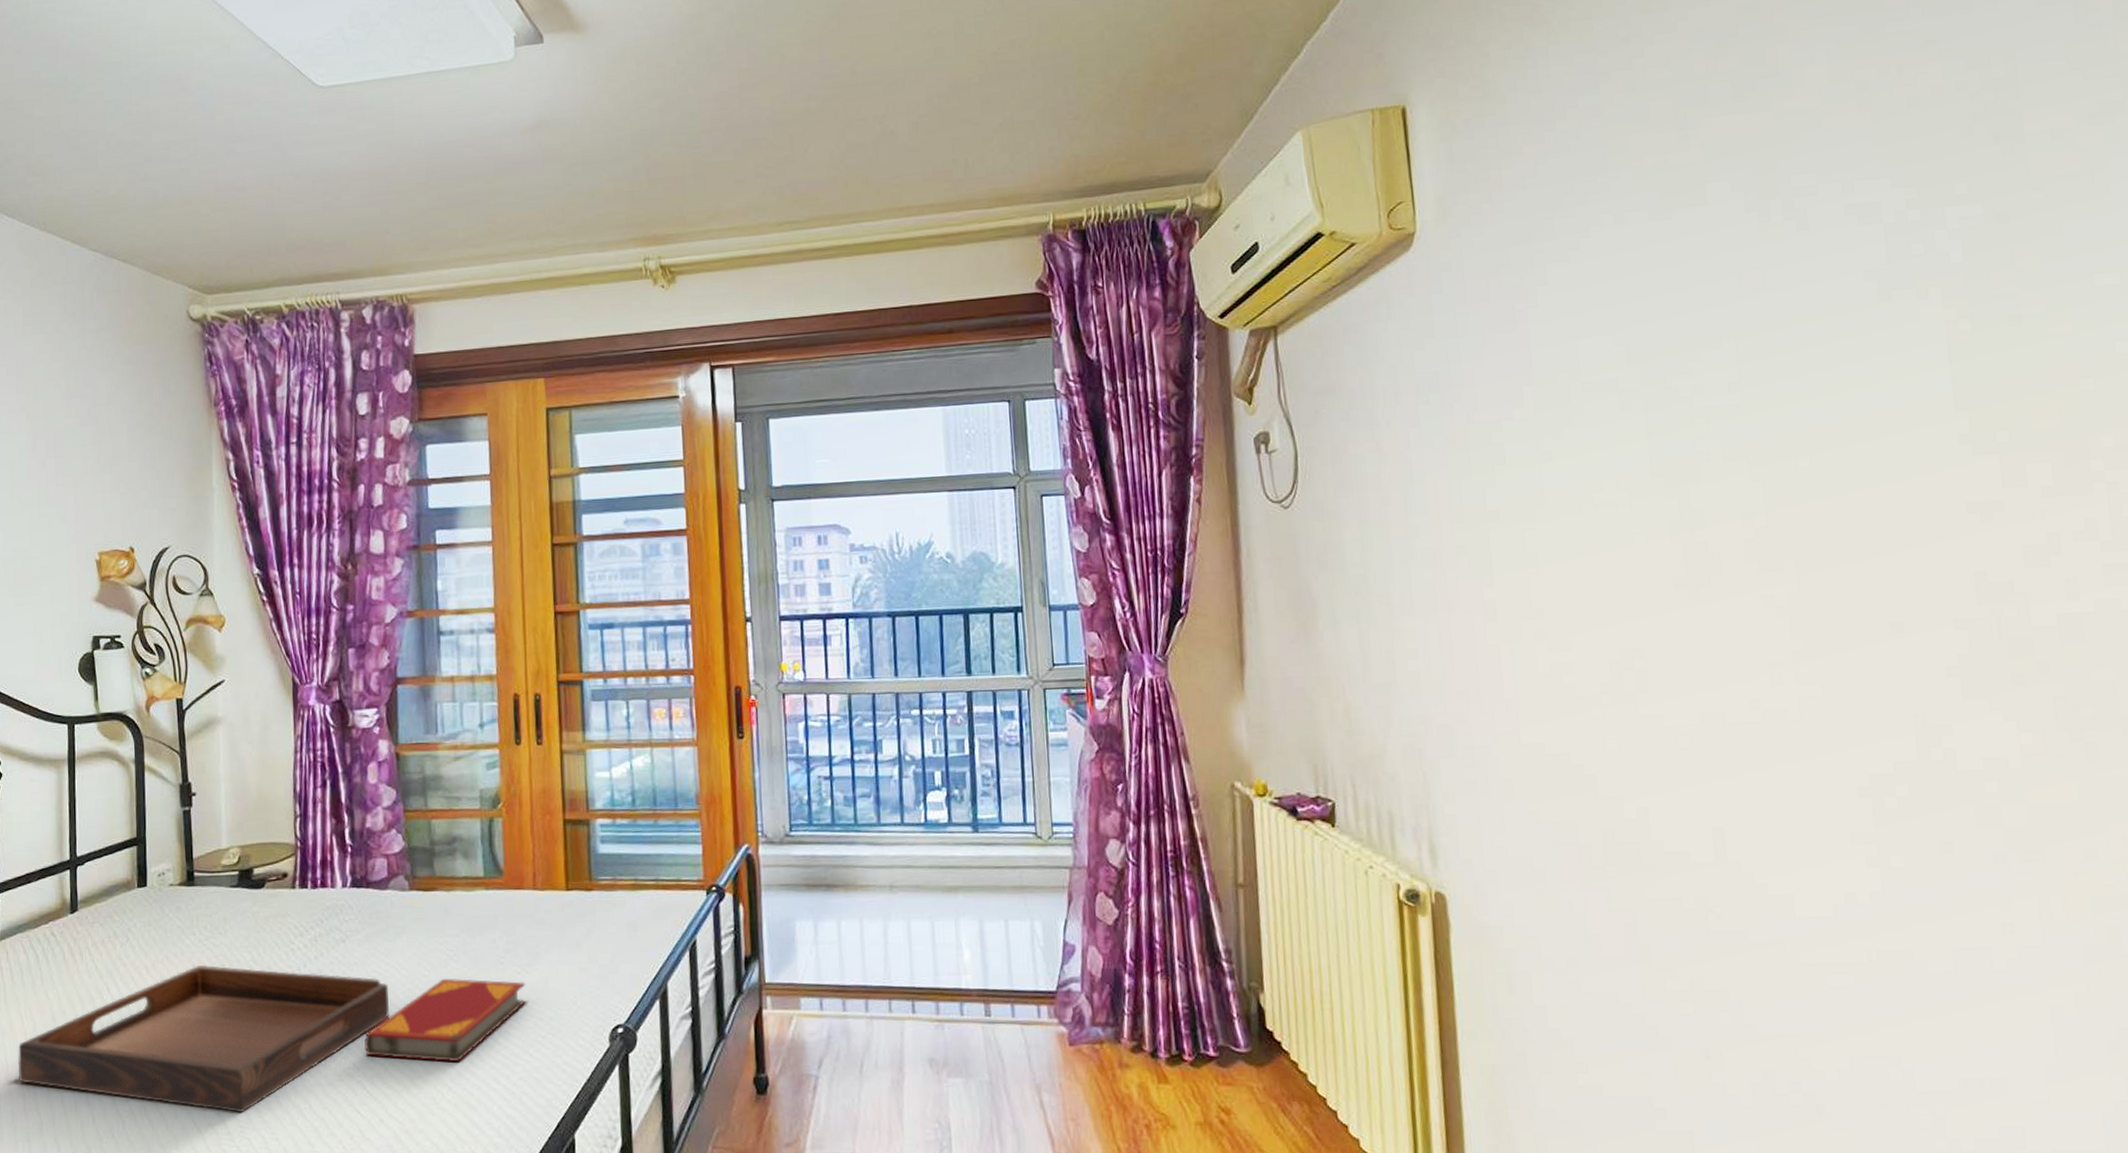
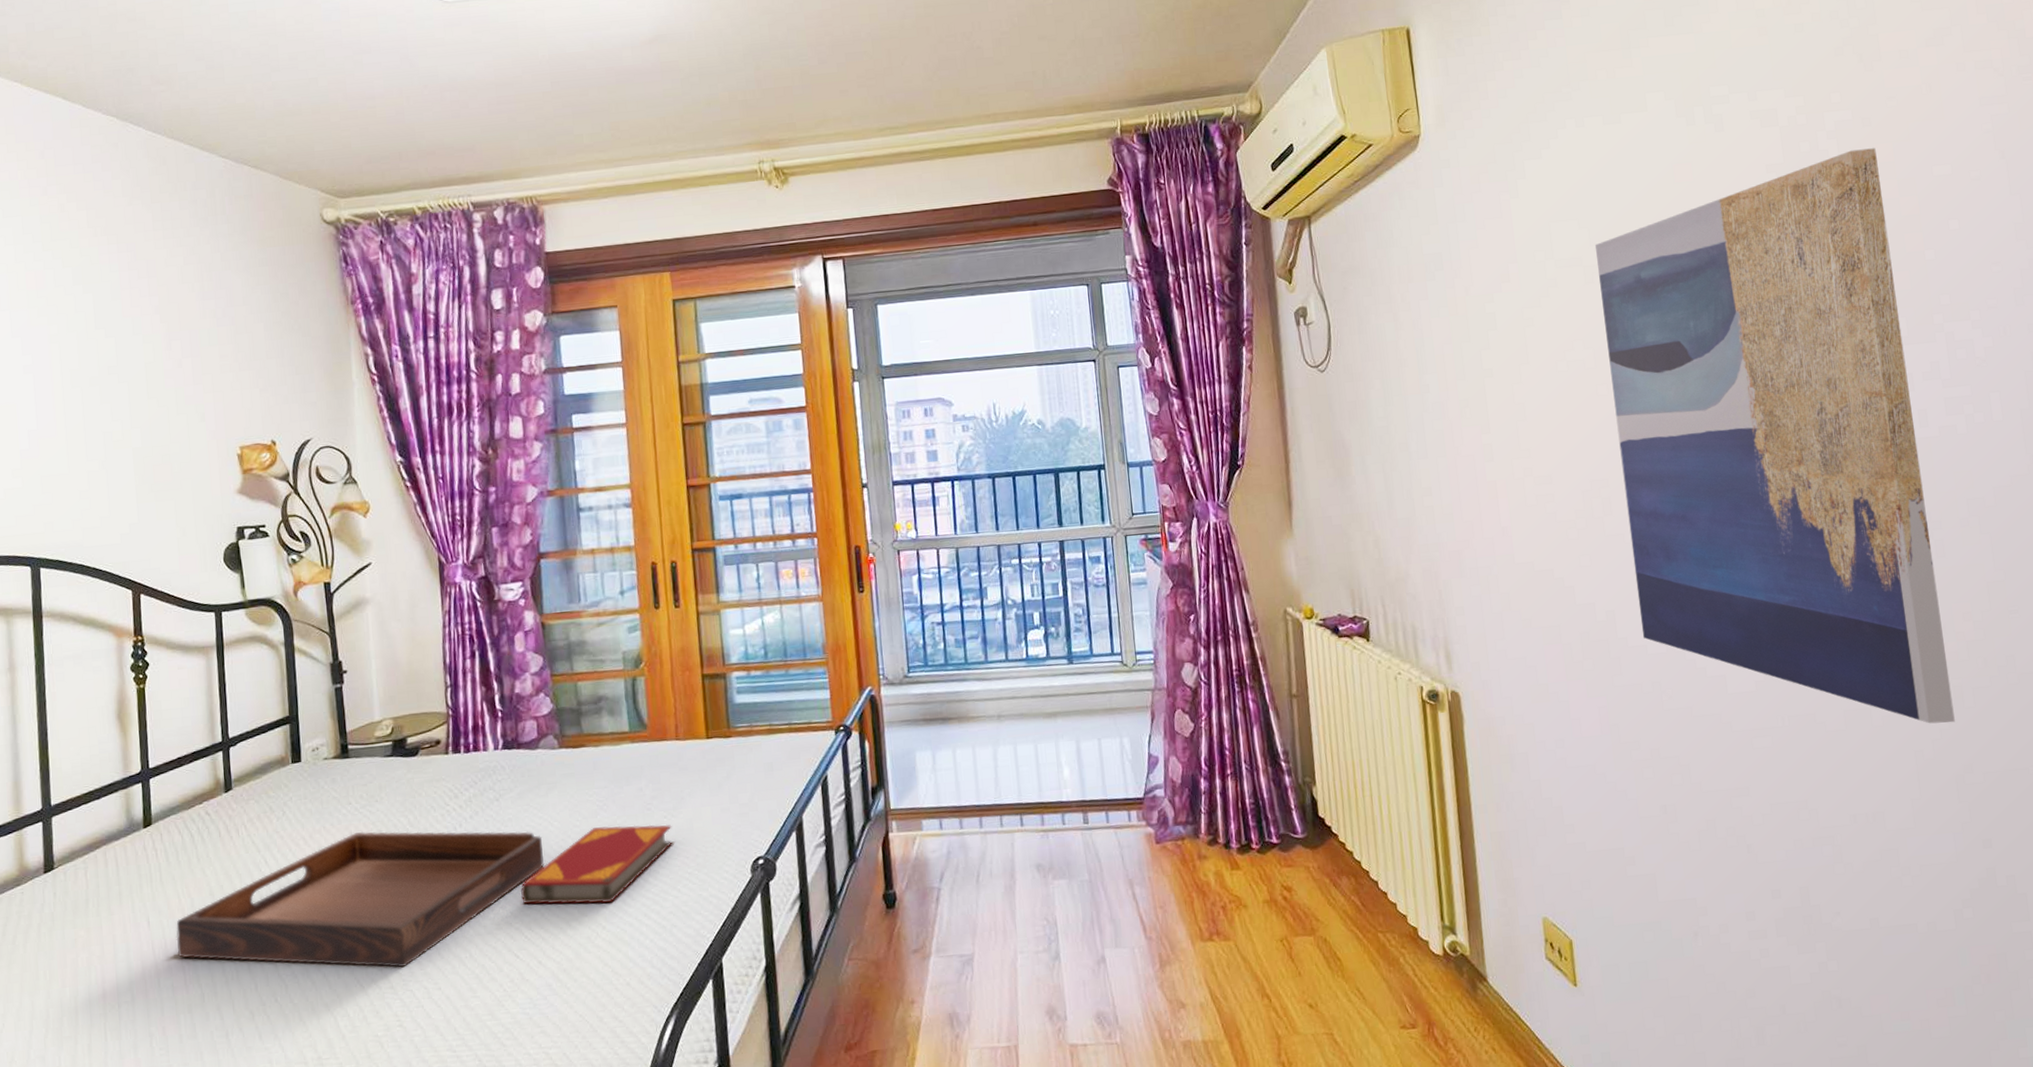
wall art: none [1634,251,2108,974] -> present [1594,148,1955,724]

